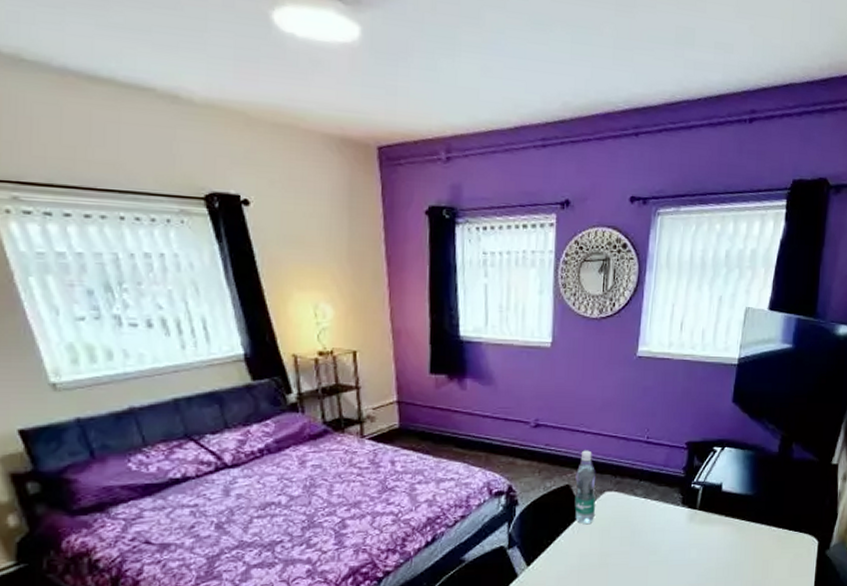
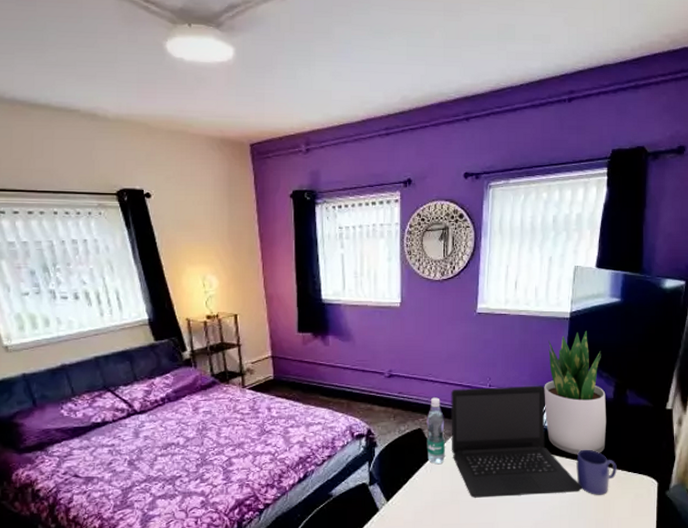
laptop: none [602,438,740,561] -> present [451,385,582,498]
planter: none [705,379,771,513] -> present [544,331,607,455]
mug: none [735,507,778,556] -> present [576,449,617,495]

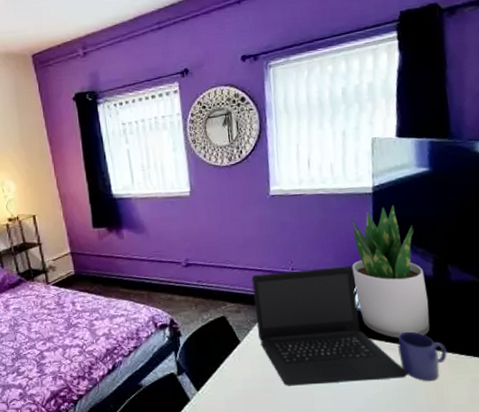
bottle: present [426,397,445,465] -> none [229,284,253,353]

